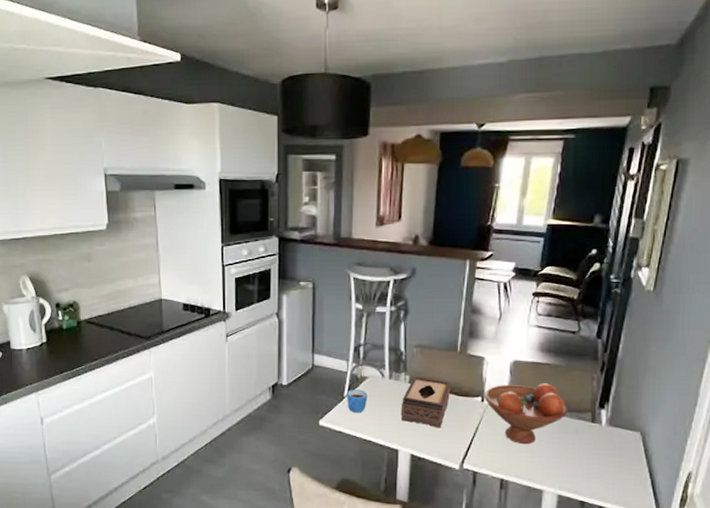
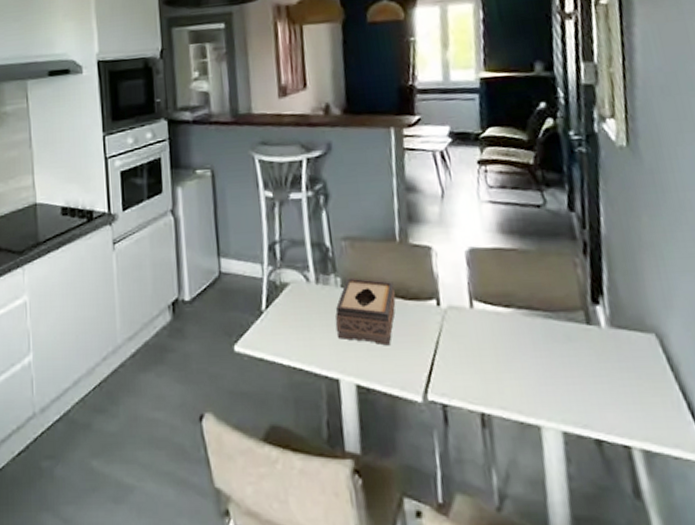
mug: present [346,389,368,413] -> none [264,300,292,332]
fruit bowl: present [484,383,568,445] -> none [438,275,553,362]

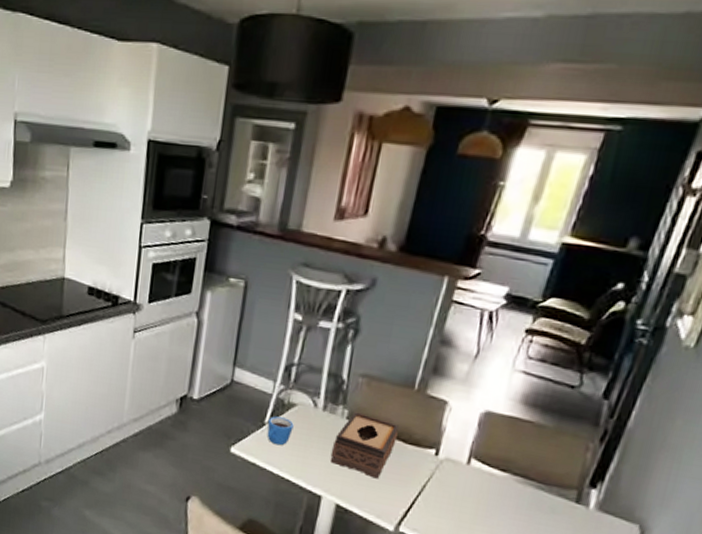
mug: none [264,300,292,332] -> present [267,416,294,446]

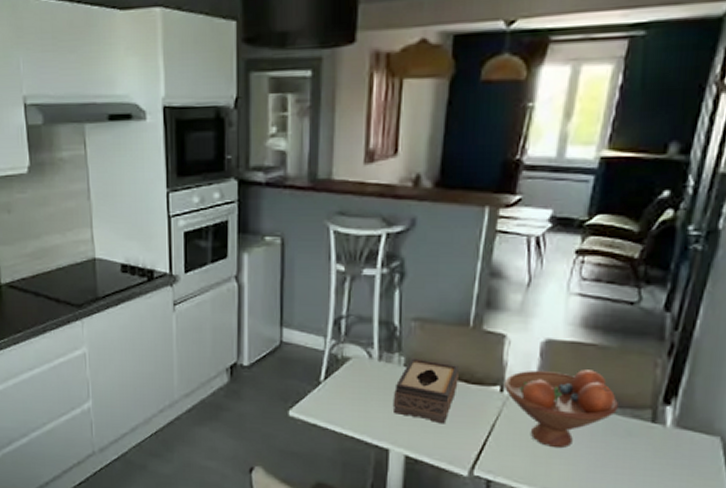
mug: present [267,416,294,446] -> none [323,373,351,403]
fruit bowl: none [439,438,547,517] -> present [503,370,620,449]

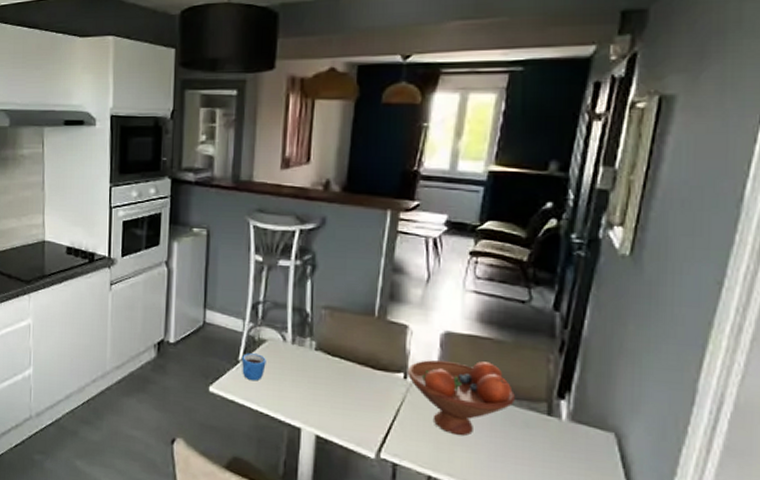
mug: none [323,373,351,403] -> present [241,353,266,381]
tissue box: present [392,358,459,424] -> none [304,342,365,407]

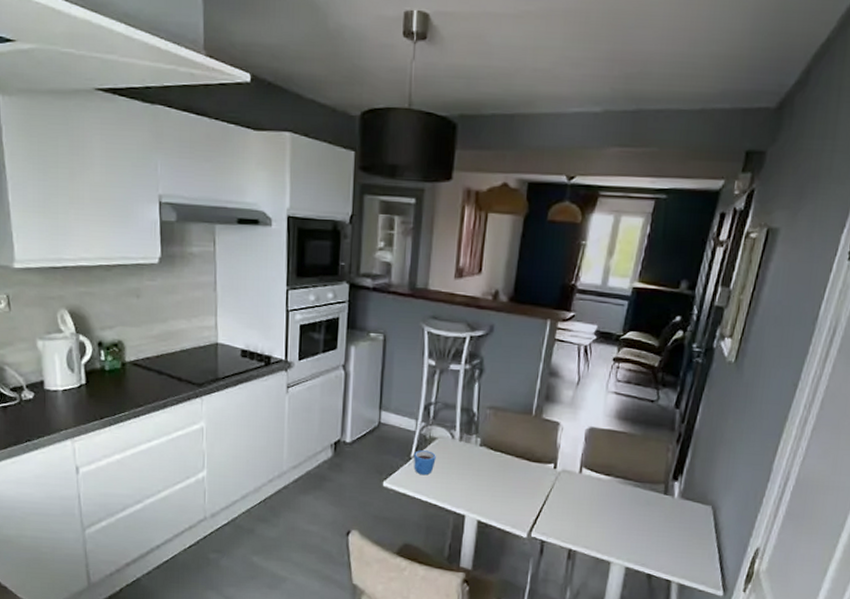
fruit bowl: present [407,360,516,436] -> none [556,452,642,515]

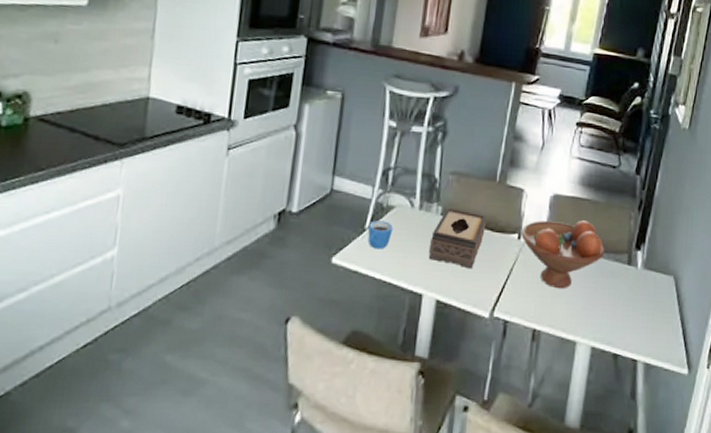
tissue box: none [469,439,523,495] -> present [428,207,486,269]
fruit bowl: none [556,452,642,515] -> present [520,220,606,289]

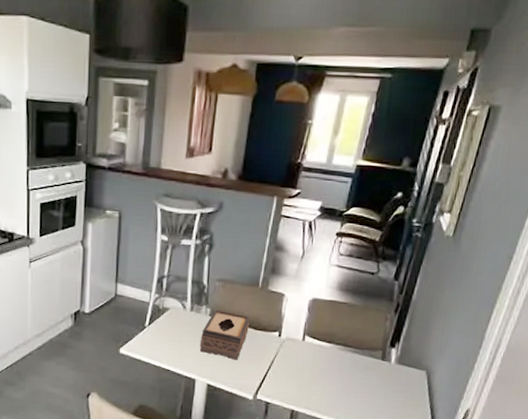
mug: present [367,220,393,249] -> none [147,320,169,343]
fruit bowl: present [520,220,606,289] -> none [281,321,361,379]

